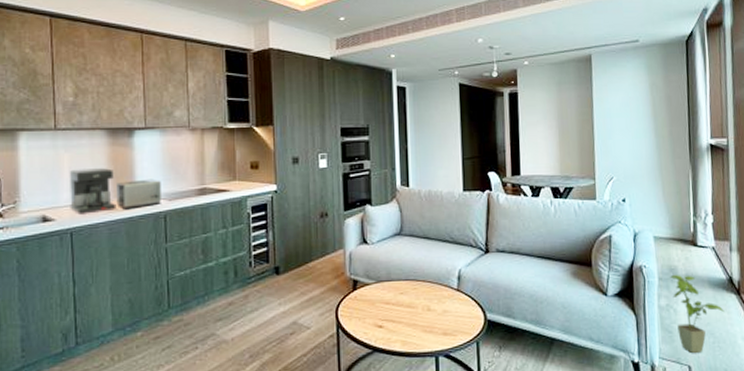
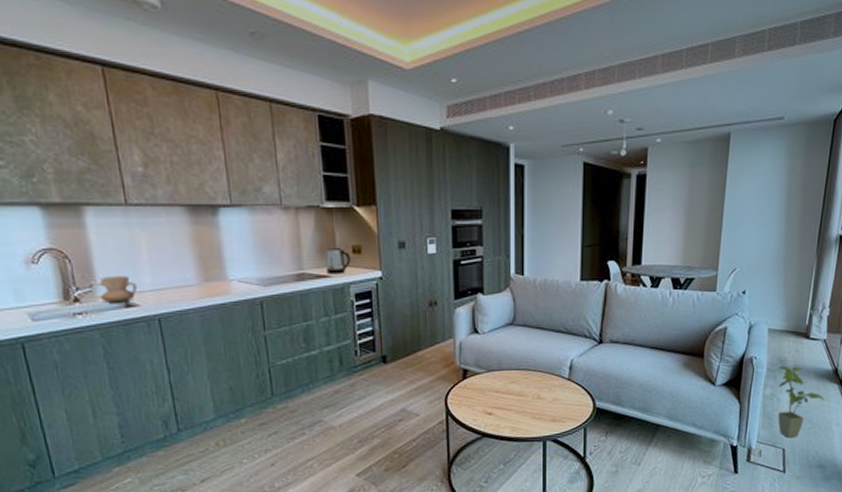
ceramic jug: none [20,192,55,218] -> present [96,275,137,303]
coffee maker: present [70,167,116,215] -> none [150,248,207,300]
toaster: present [116,178,162,210] -> none [204,262,257,296]
kettle: none [225,163,248,189] -> present [324,247,350,275]

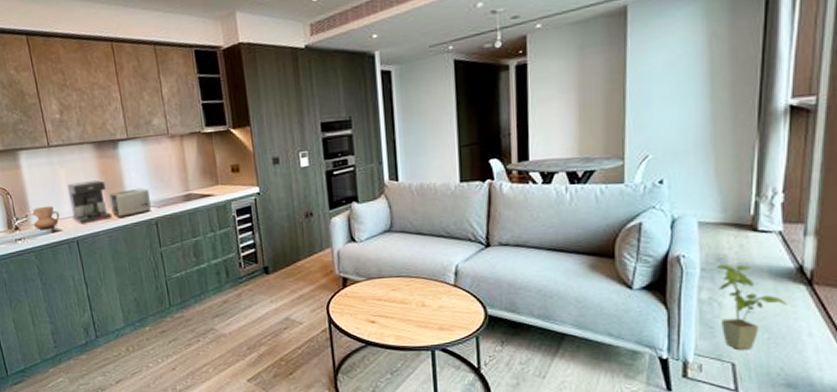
coffee maker: none [150,248,207,300] -> present [68,179,112,225]
toaster: none [204,262,257,296] -> present [109,187,152,219]
kettle: present [324,247,350,275] -> none [207,167,230,194]

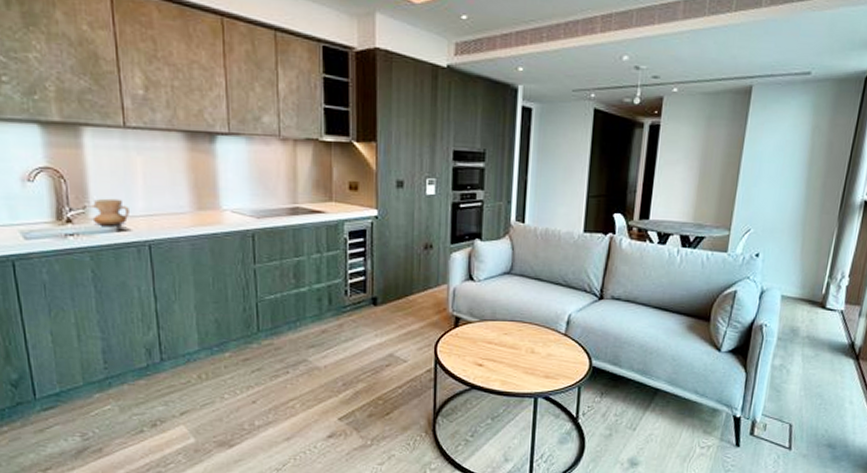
coffee maker: present [68,179,112,225] -> none [145,175,199,227]
toaster: present [109,187,152,219] -> none [198,192,250,225]
house plant: present [716,263,787,351] -> none [786,335,839,414]

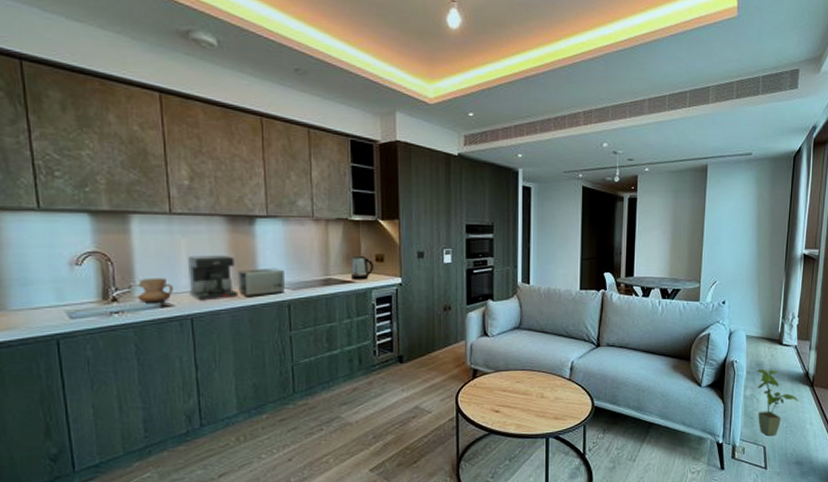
coffee maker: none [145,175,199,227] -> present [188,254,238,301]
toaster: none [198,192,250,225] -> present [238,267,286,298]
kettle: none [320,182,346,211] -> present [350,255,373,280]
house plant: none [786,335,839,414] -> present [756,368,799,437]

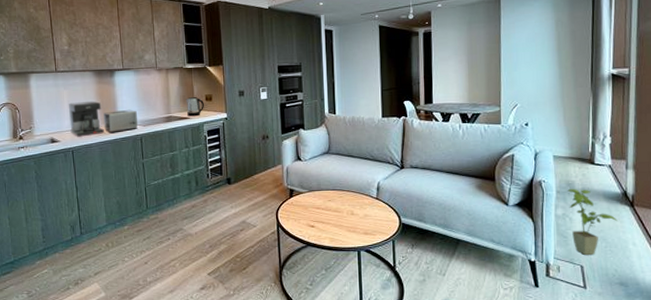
ceramic jug: present [135,277,173,303] -> none [34,120,59,140]

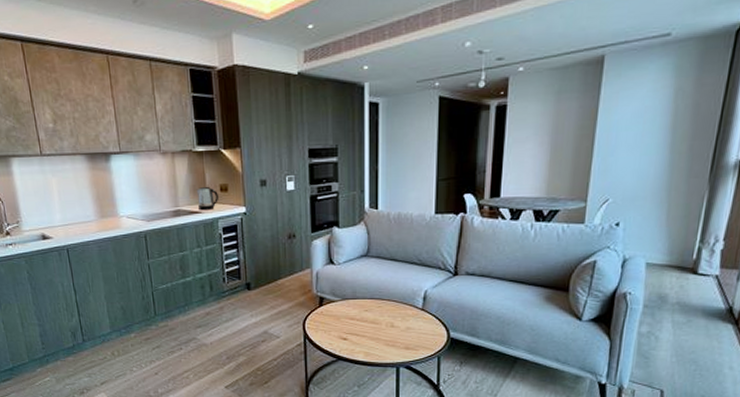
coffee maker: present [69,100,104,137] -> none [59,190,103,233]
toaster: present [103,109,139,134] -> none [100,201,142,230]
house plant: present [567,188,617,256] -> none [655,302,715,380]

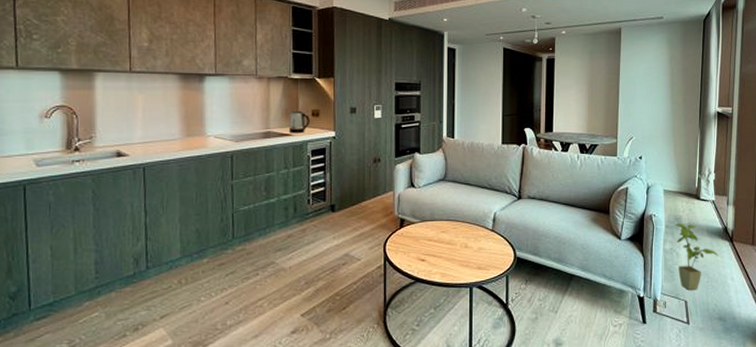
house plant: none [655,302,715,380] -> present [675,223,718,291]

